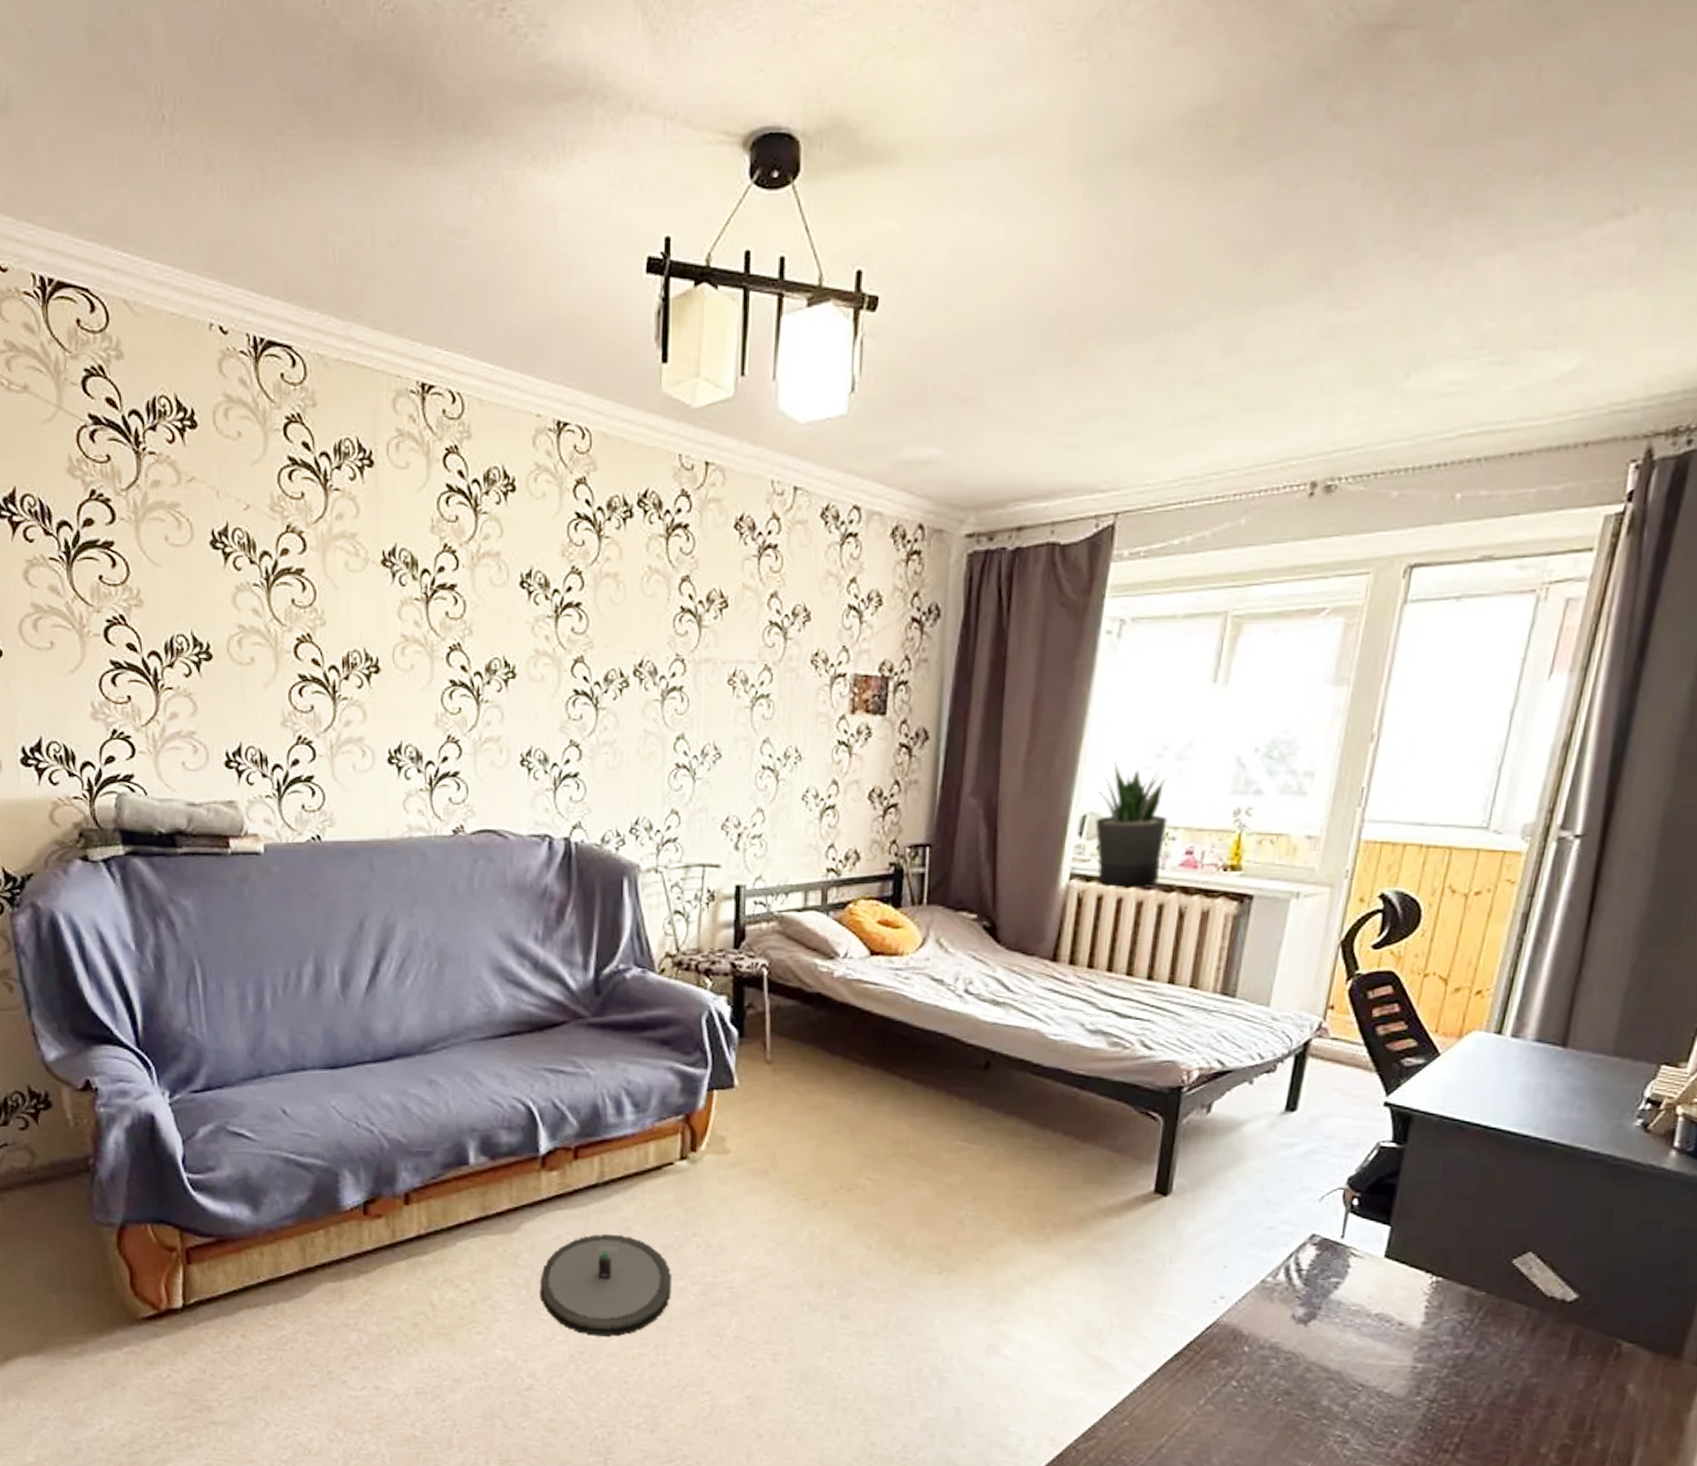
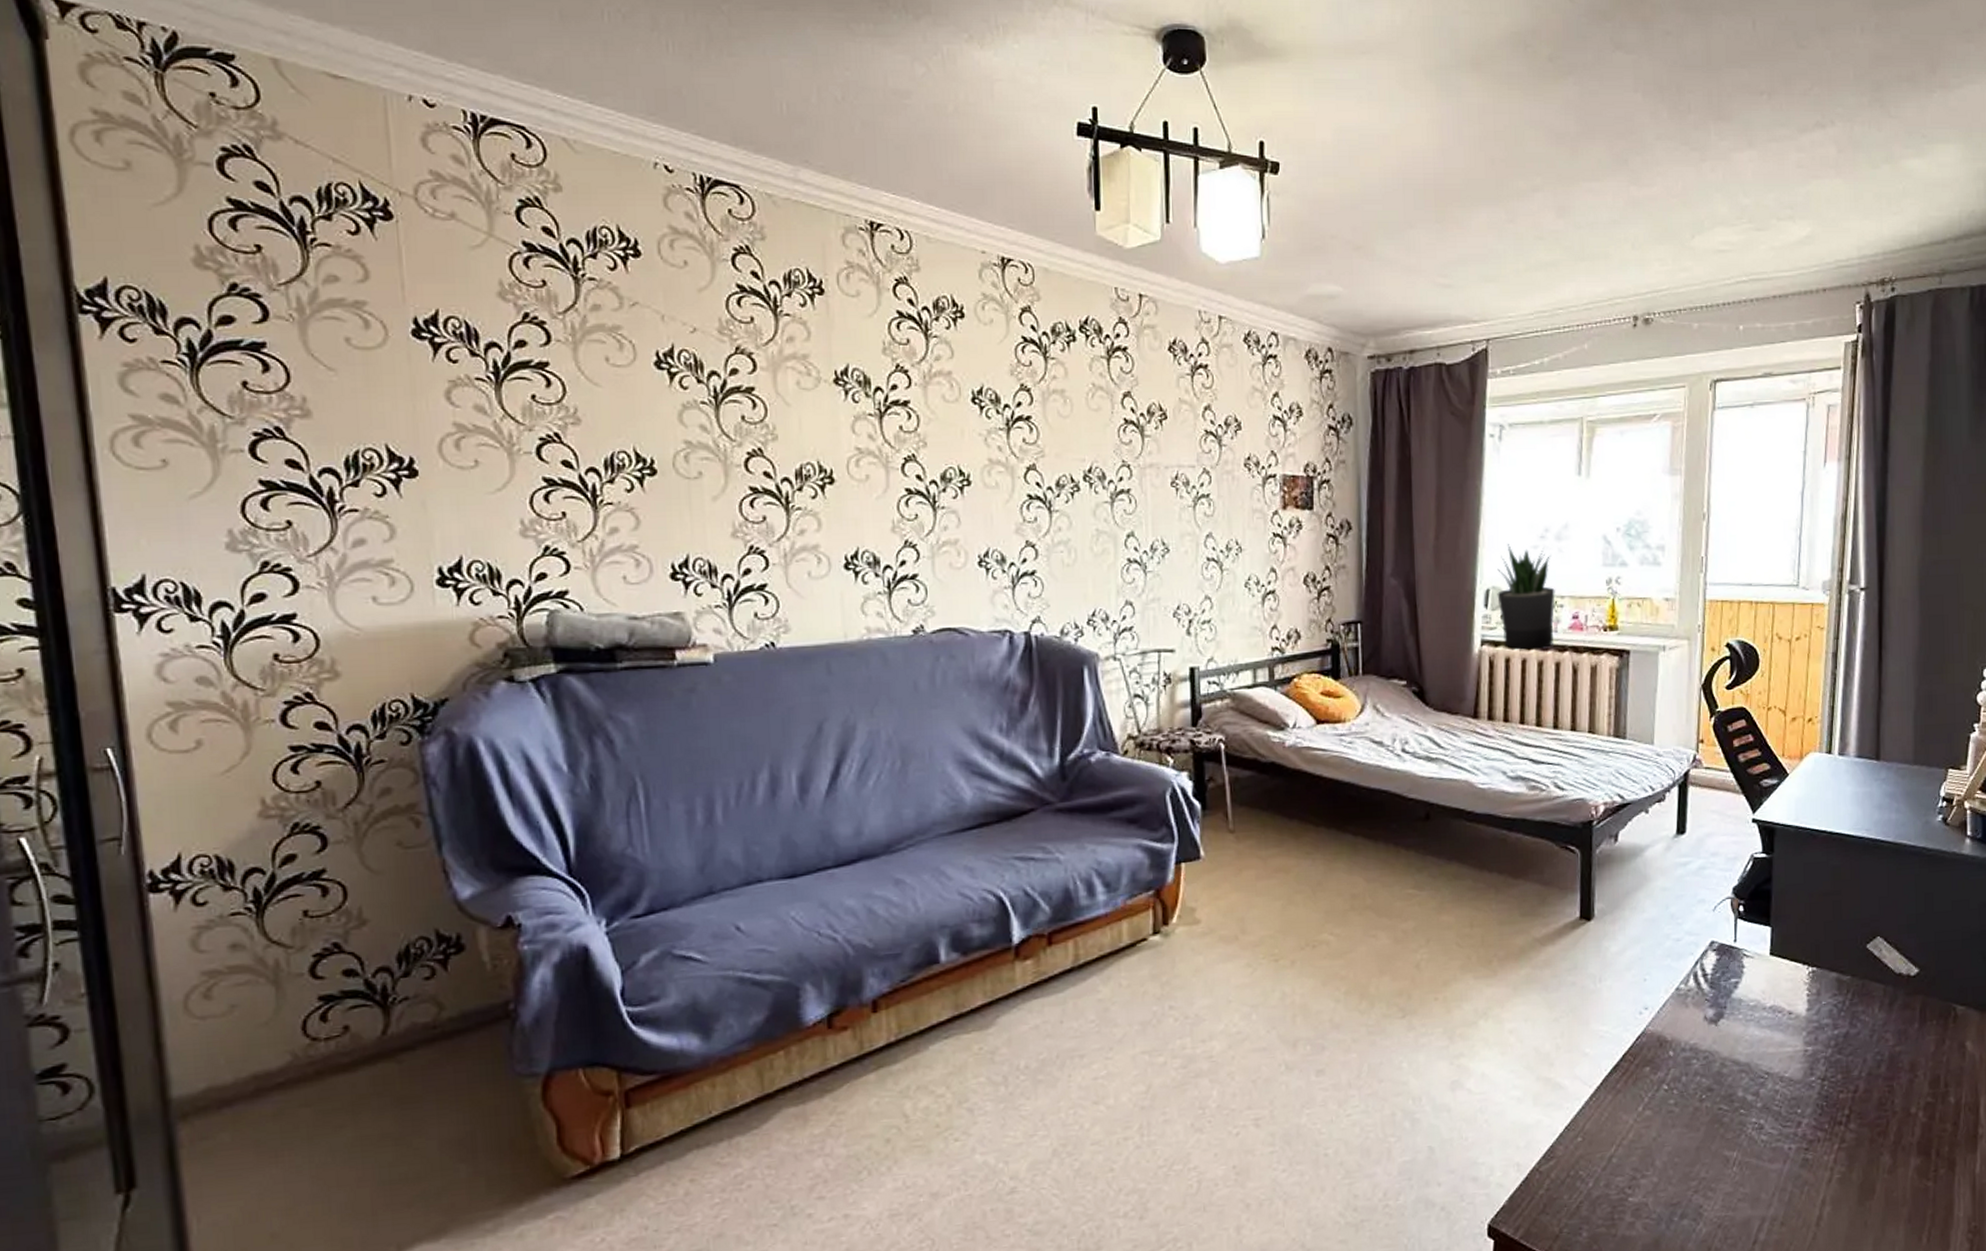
robot vacuum: present [540,1233,673,1337] -> none [1018,1017,1153,1126]

